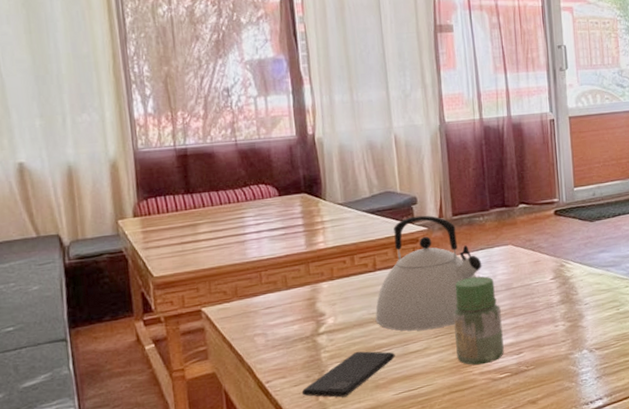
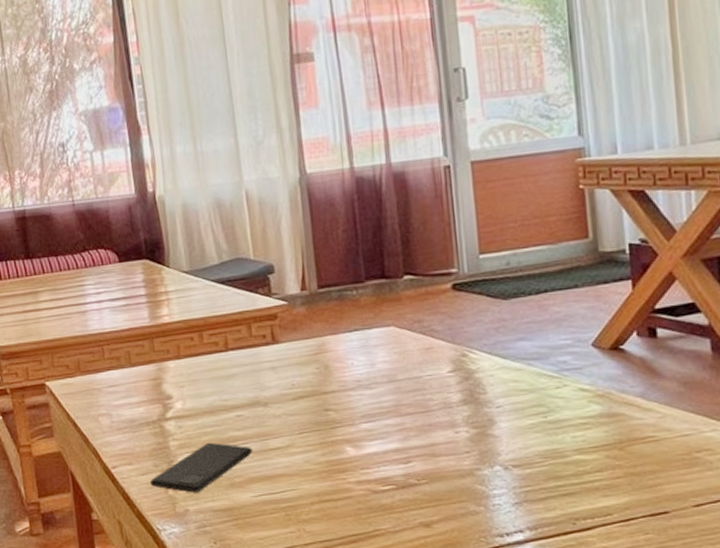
kettle: present [375,215,482,331] -> none [228,286,357,424]
jar: present [453,276,504,365] -> none [321,363,387,472]

